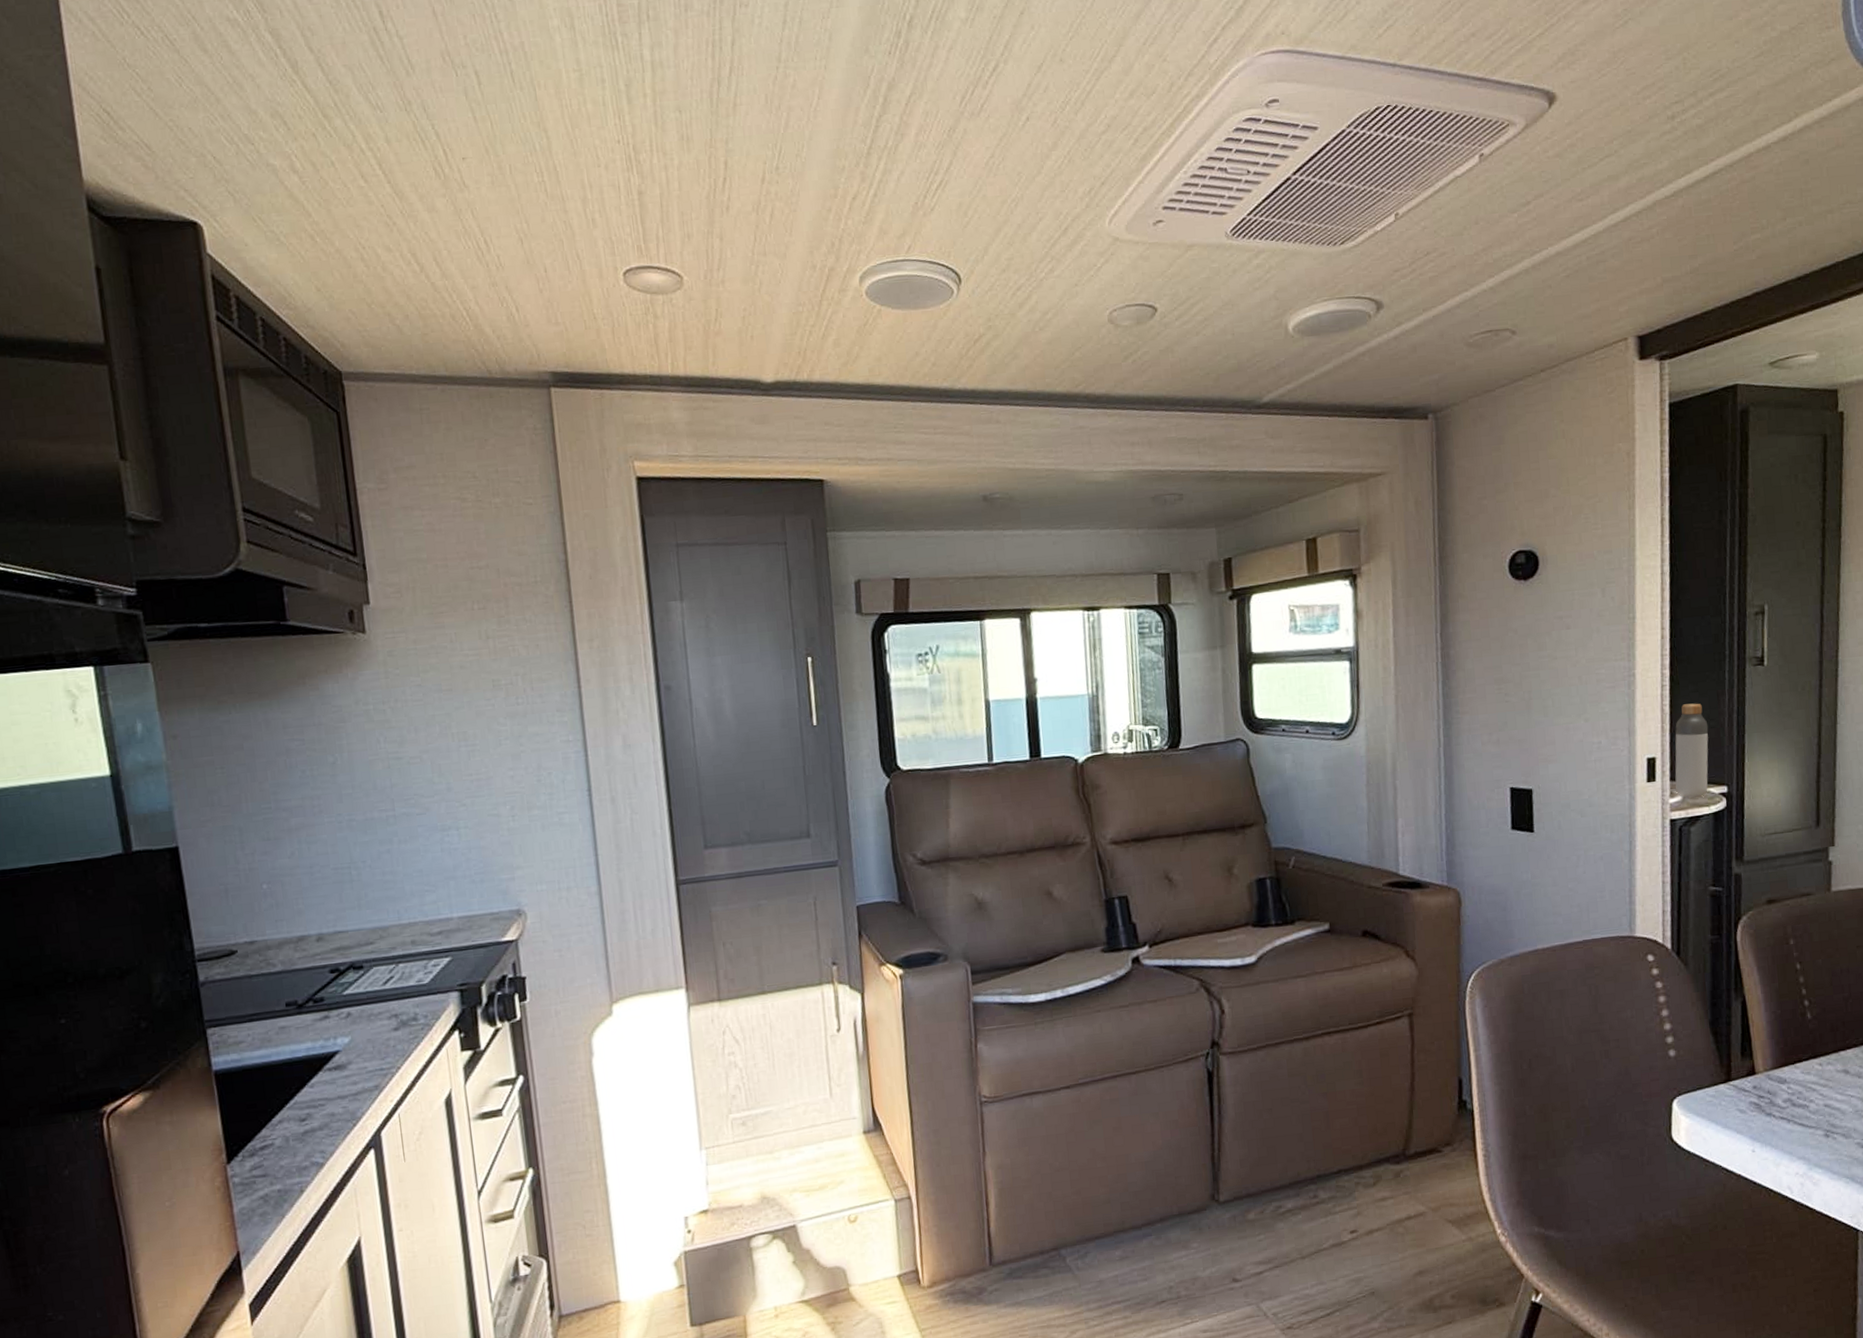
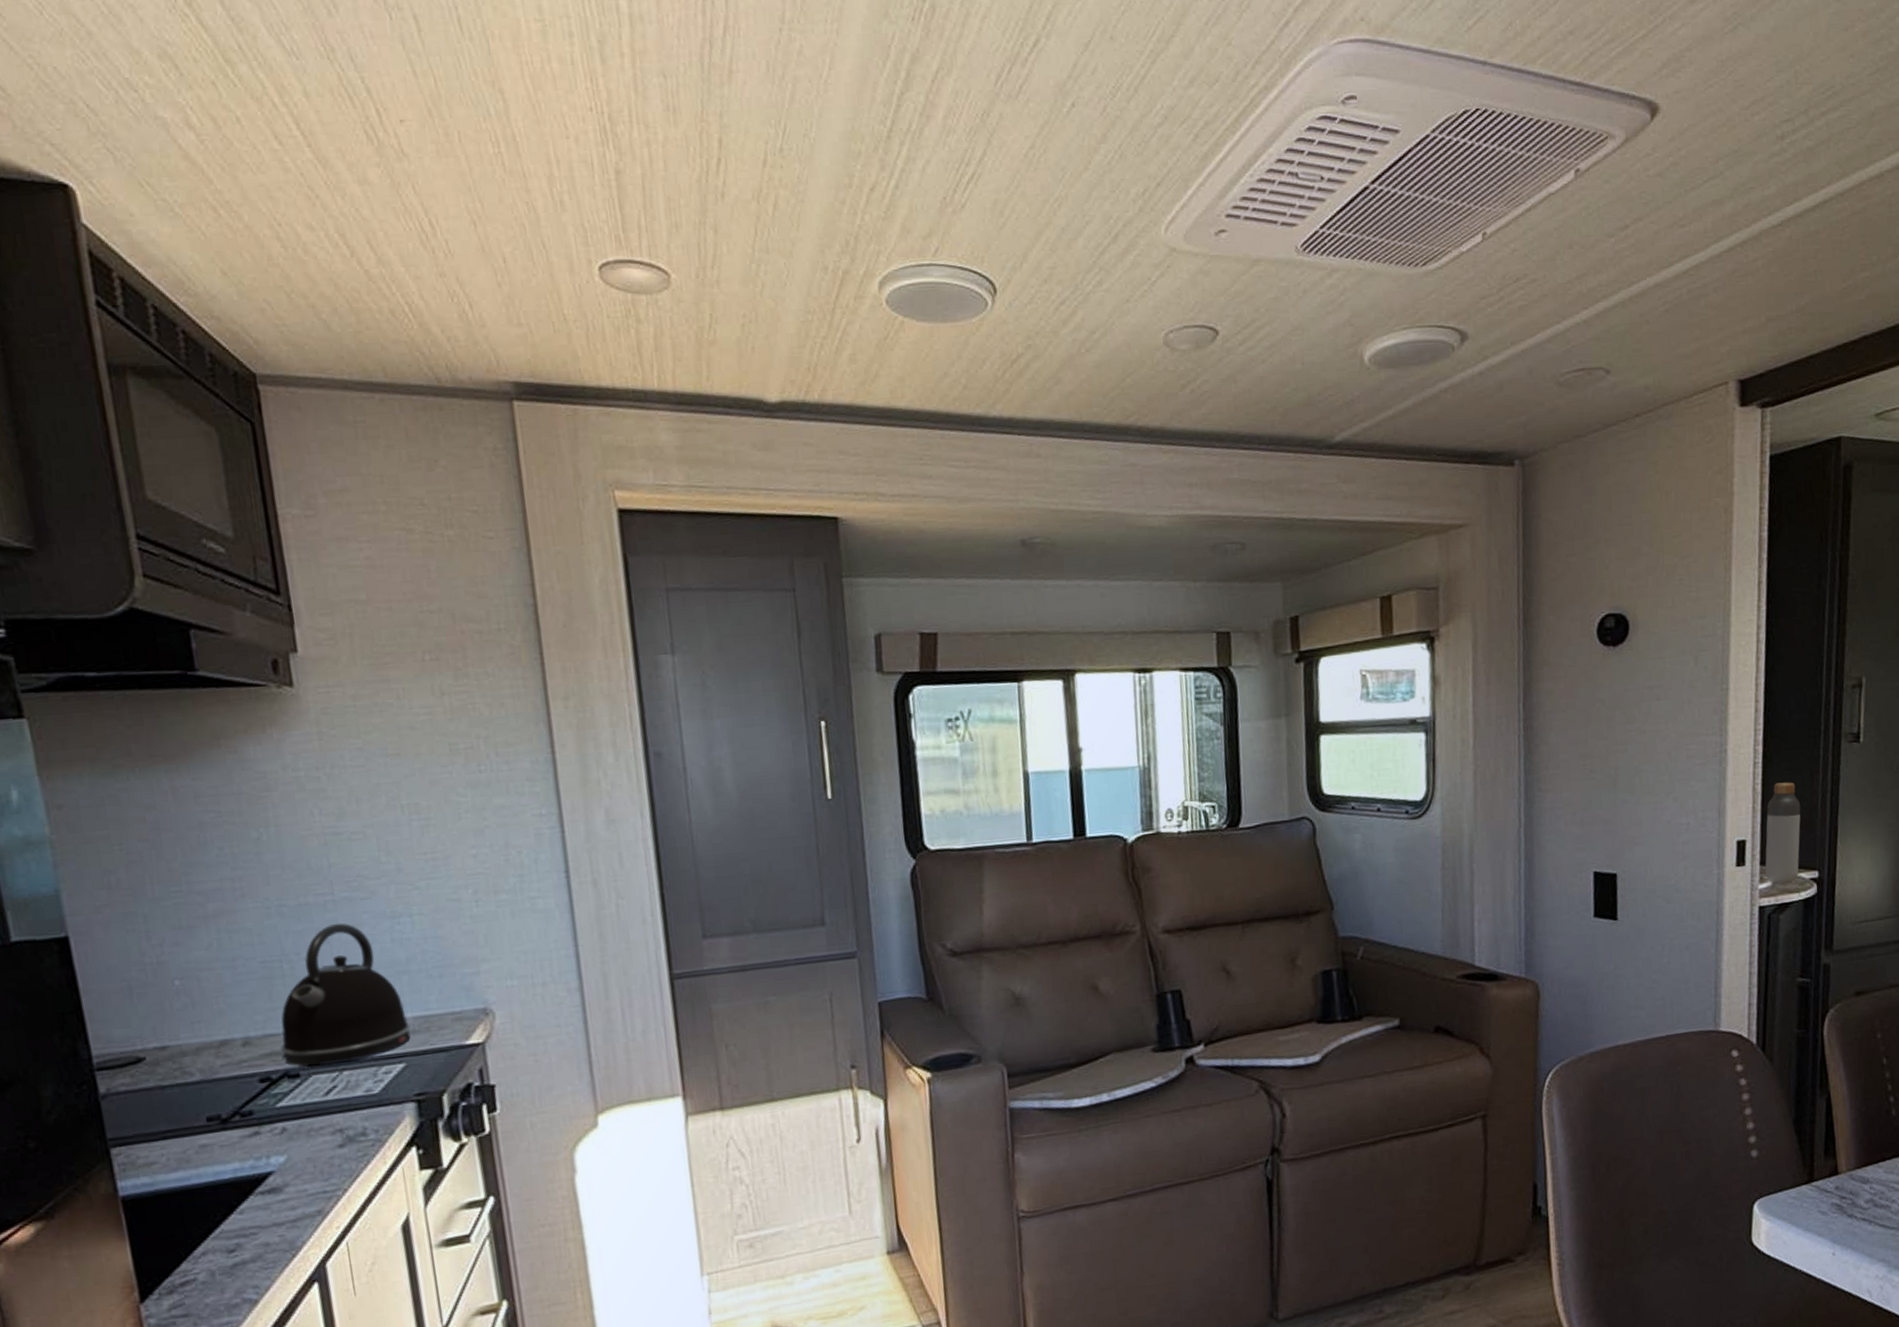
kettle: none [347,835,456,959] -> present [280,923,411,1066]

